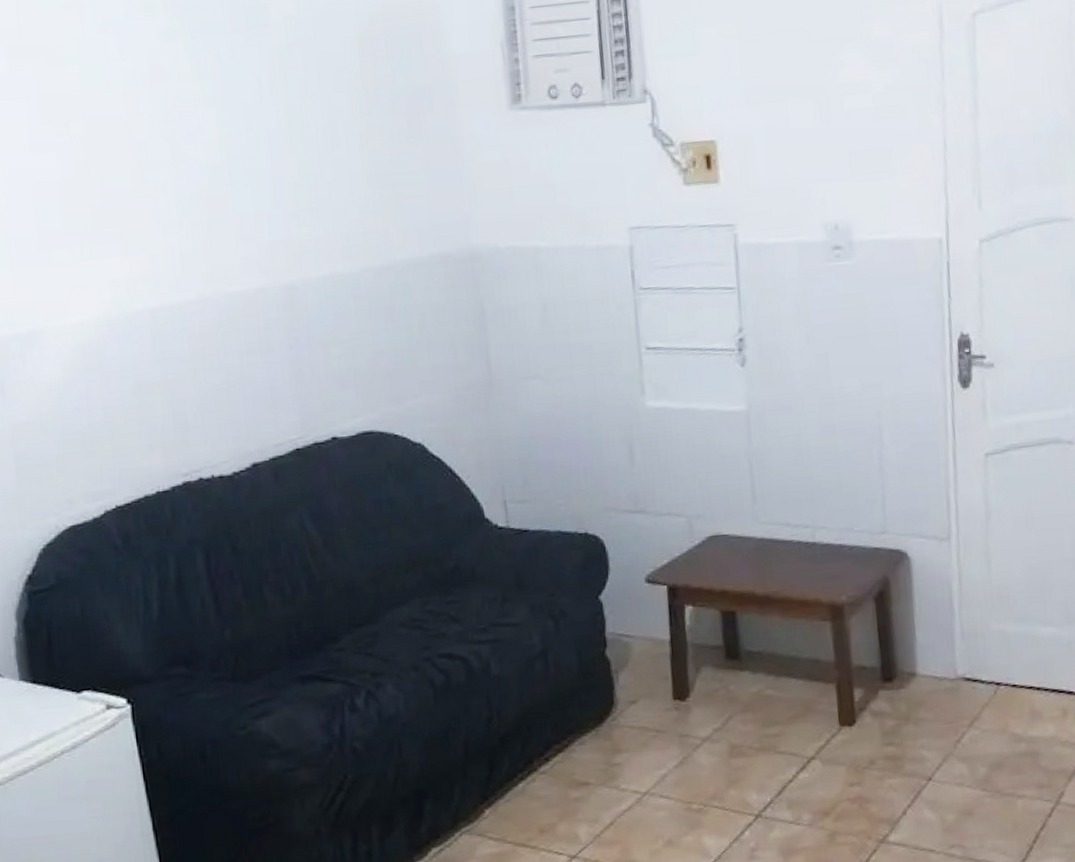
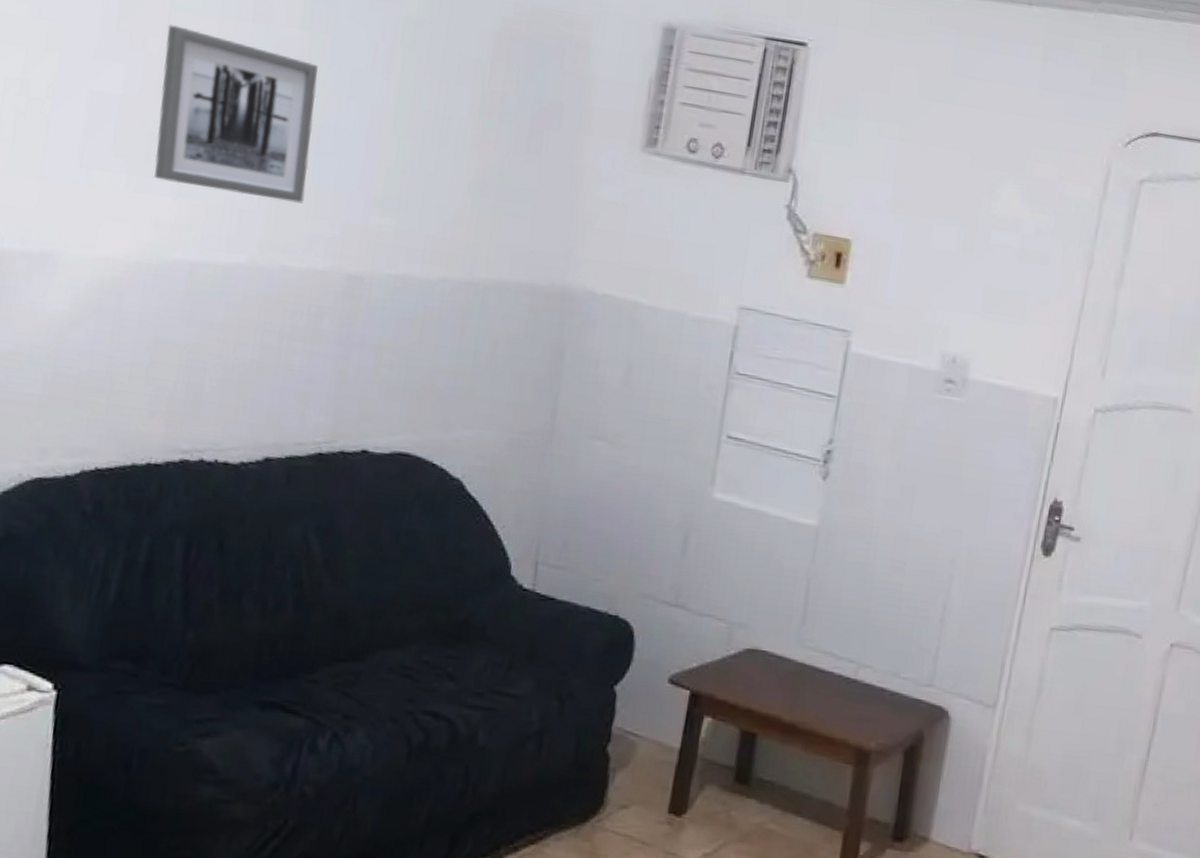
wall art: none [83,105,231,244] -> present [154,24,318,204]

